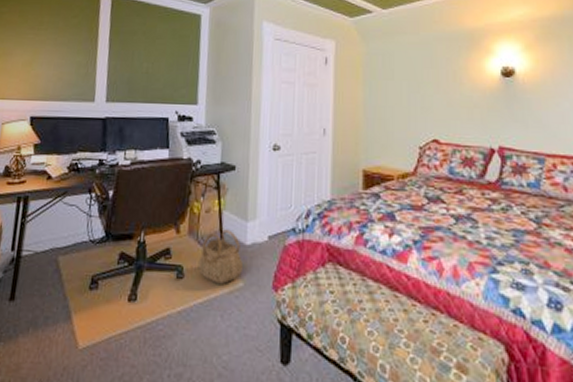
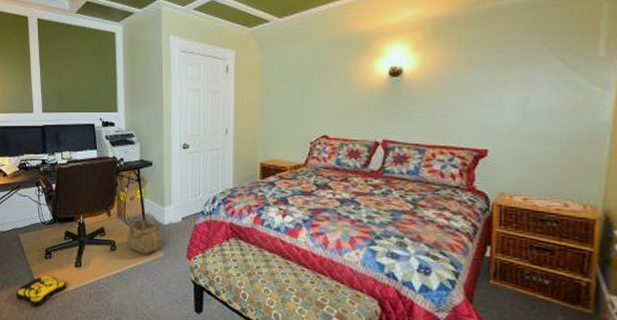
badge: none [43,312,114,359] -> present [16,275,66,307]

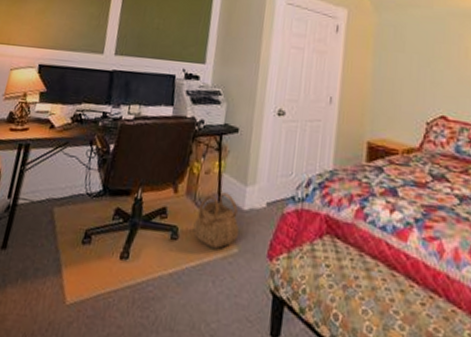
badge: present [16,275,66,307] -> none [30,267,104,314]

